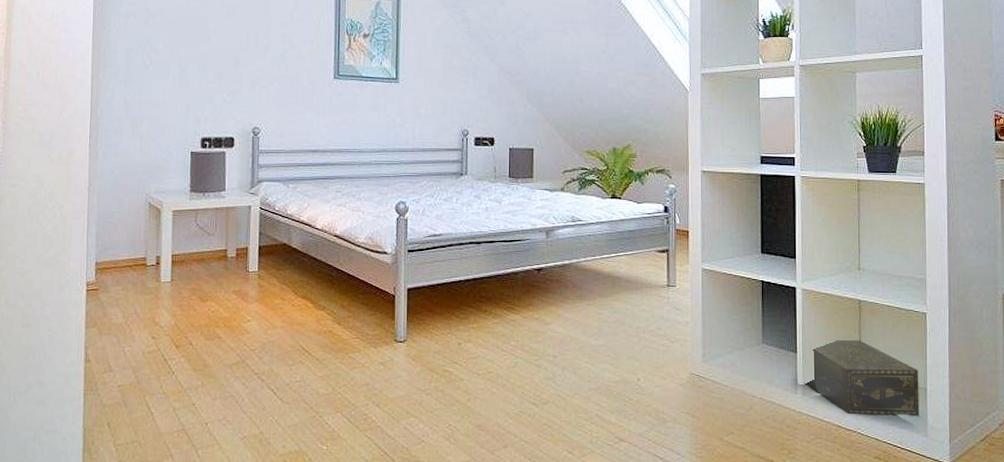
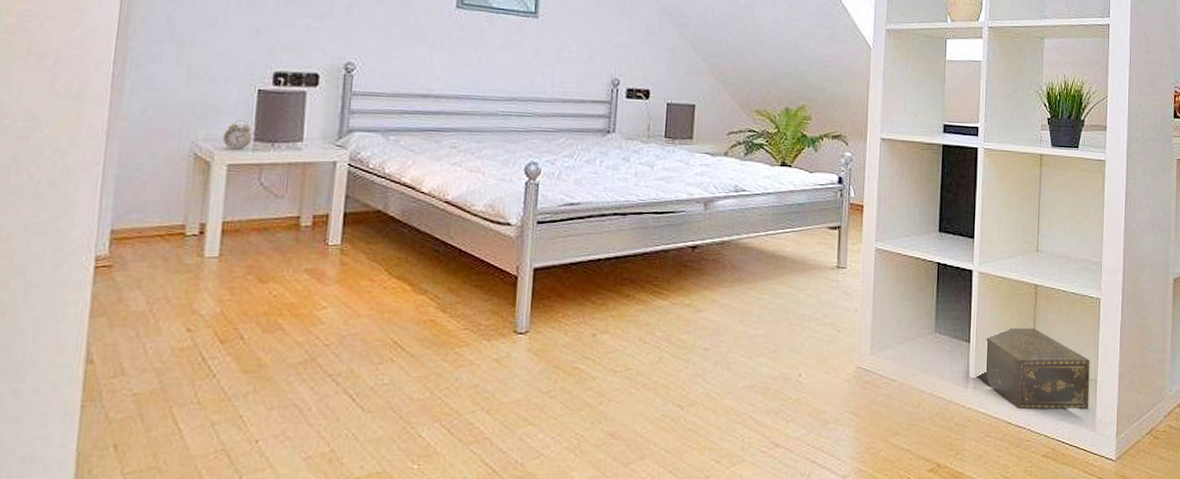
alarm clock: none [168,176,189,199] -> present [223,120,253,150]

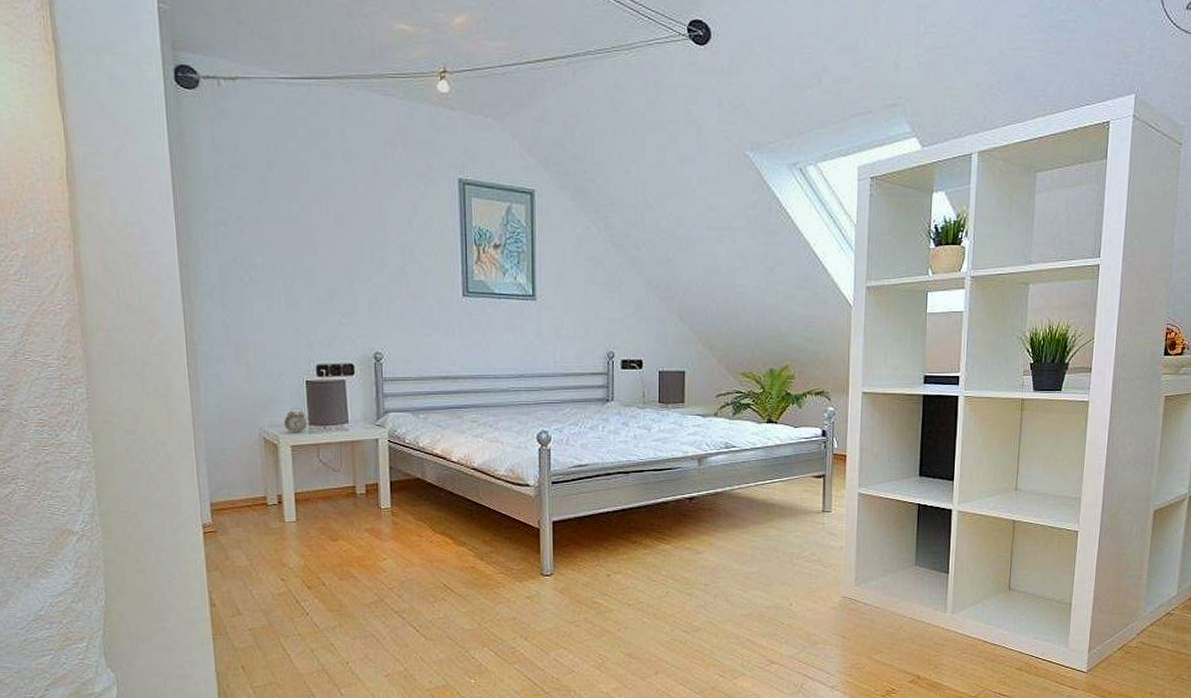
decorative box: present [975,327,1090,410] -> none [953,559,1066,630]

